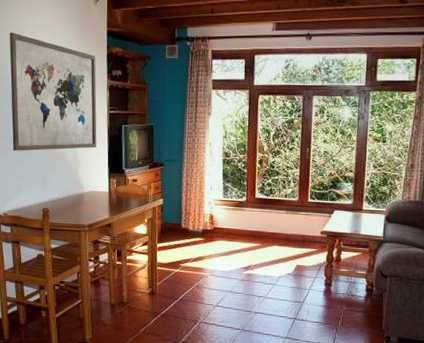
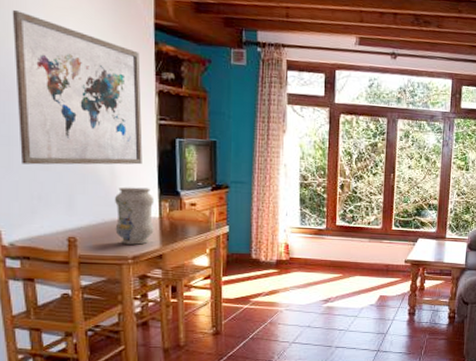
vase: none [75,167,105,215] -> present [114,187,155,245]

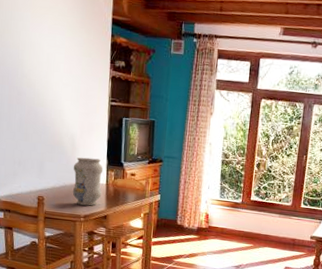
wall art: present [12,10,143,165] -> none [8,10,99,139]

